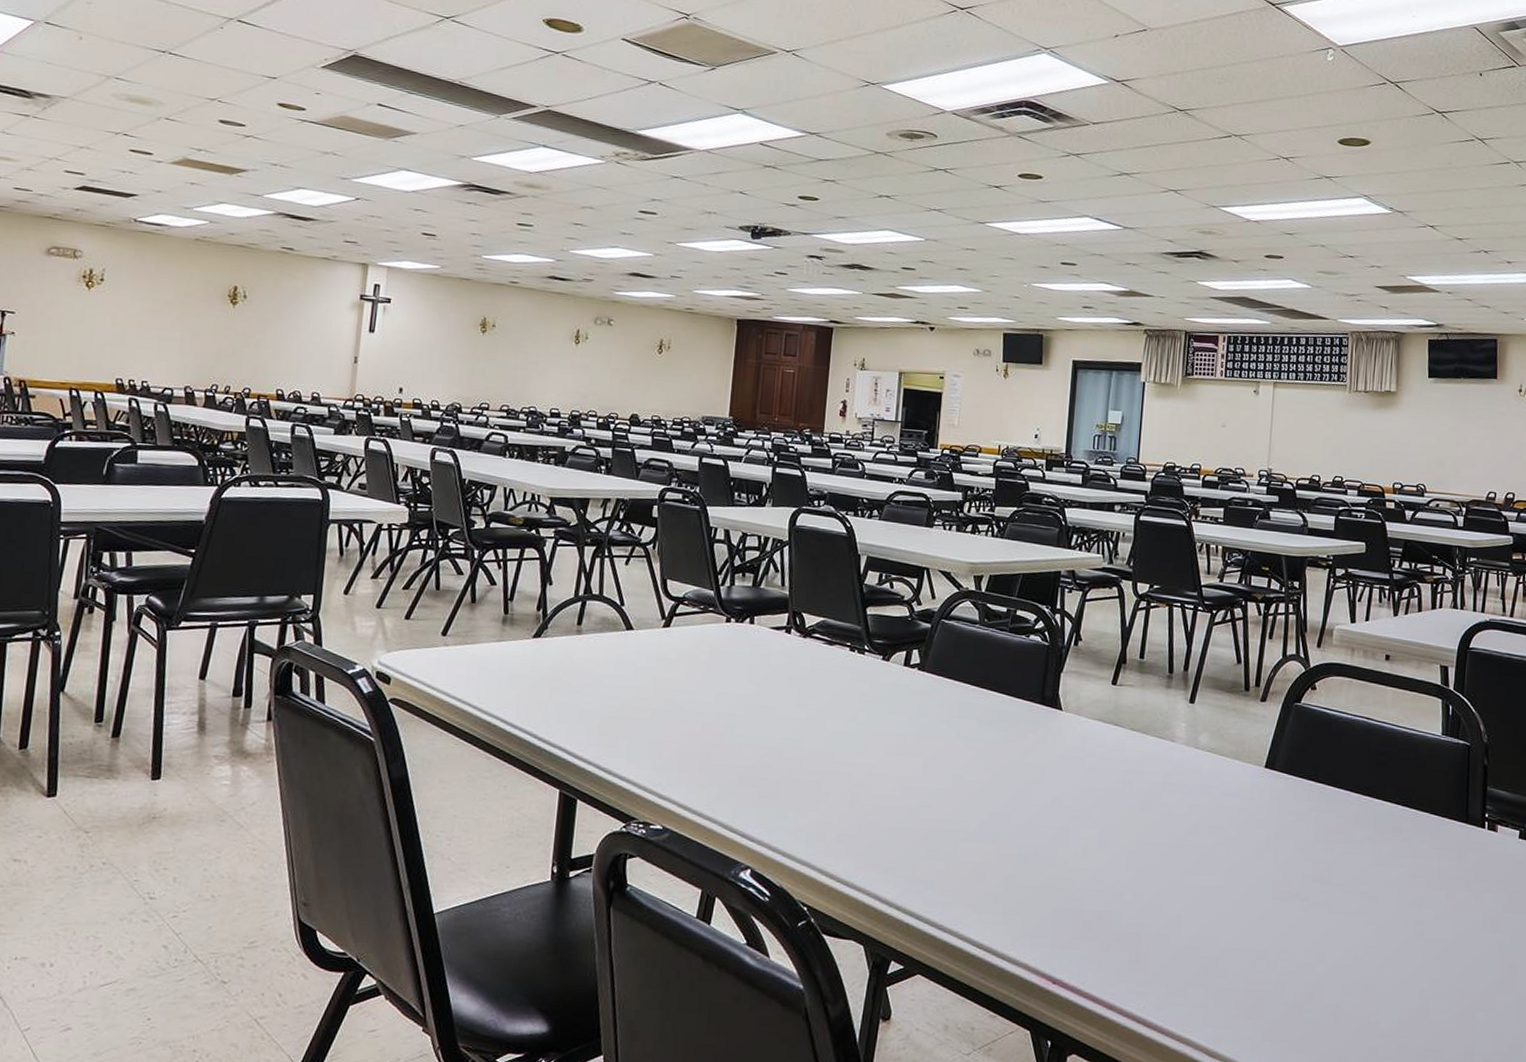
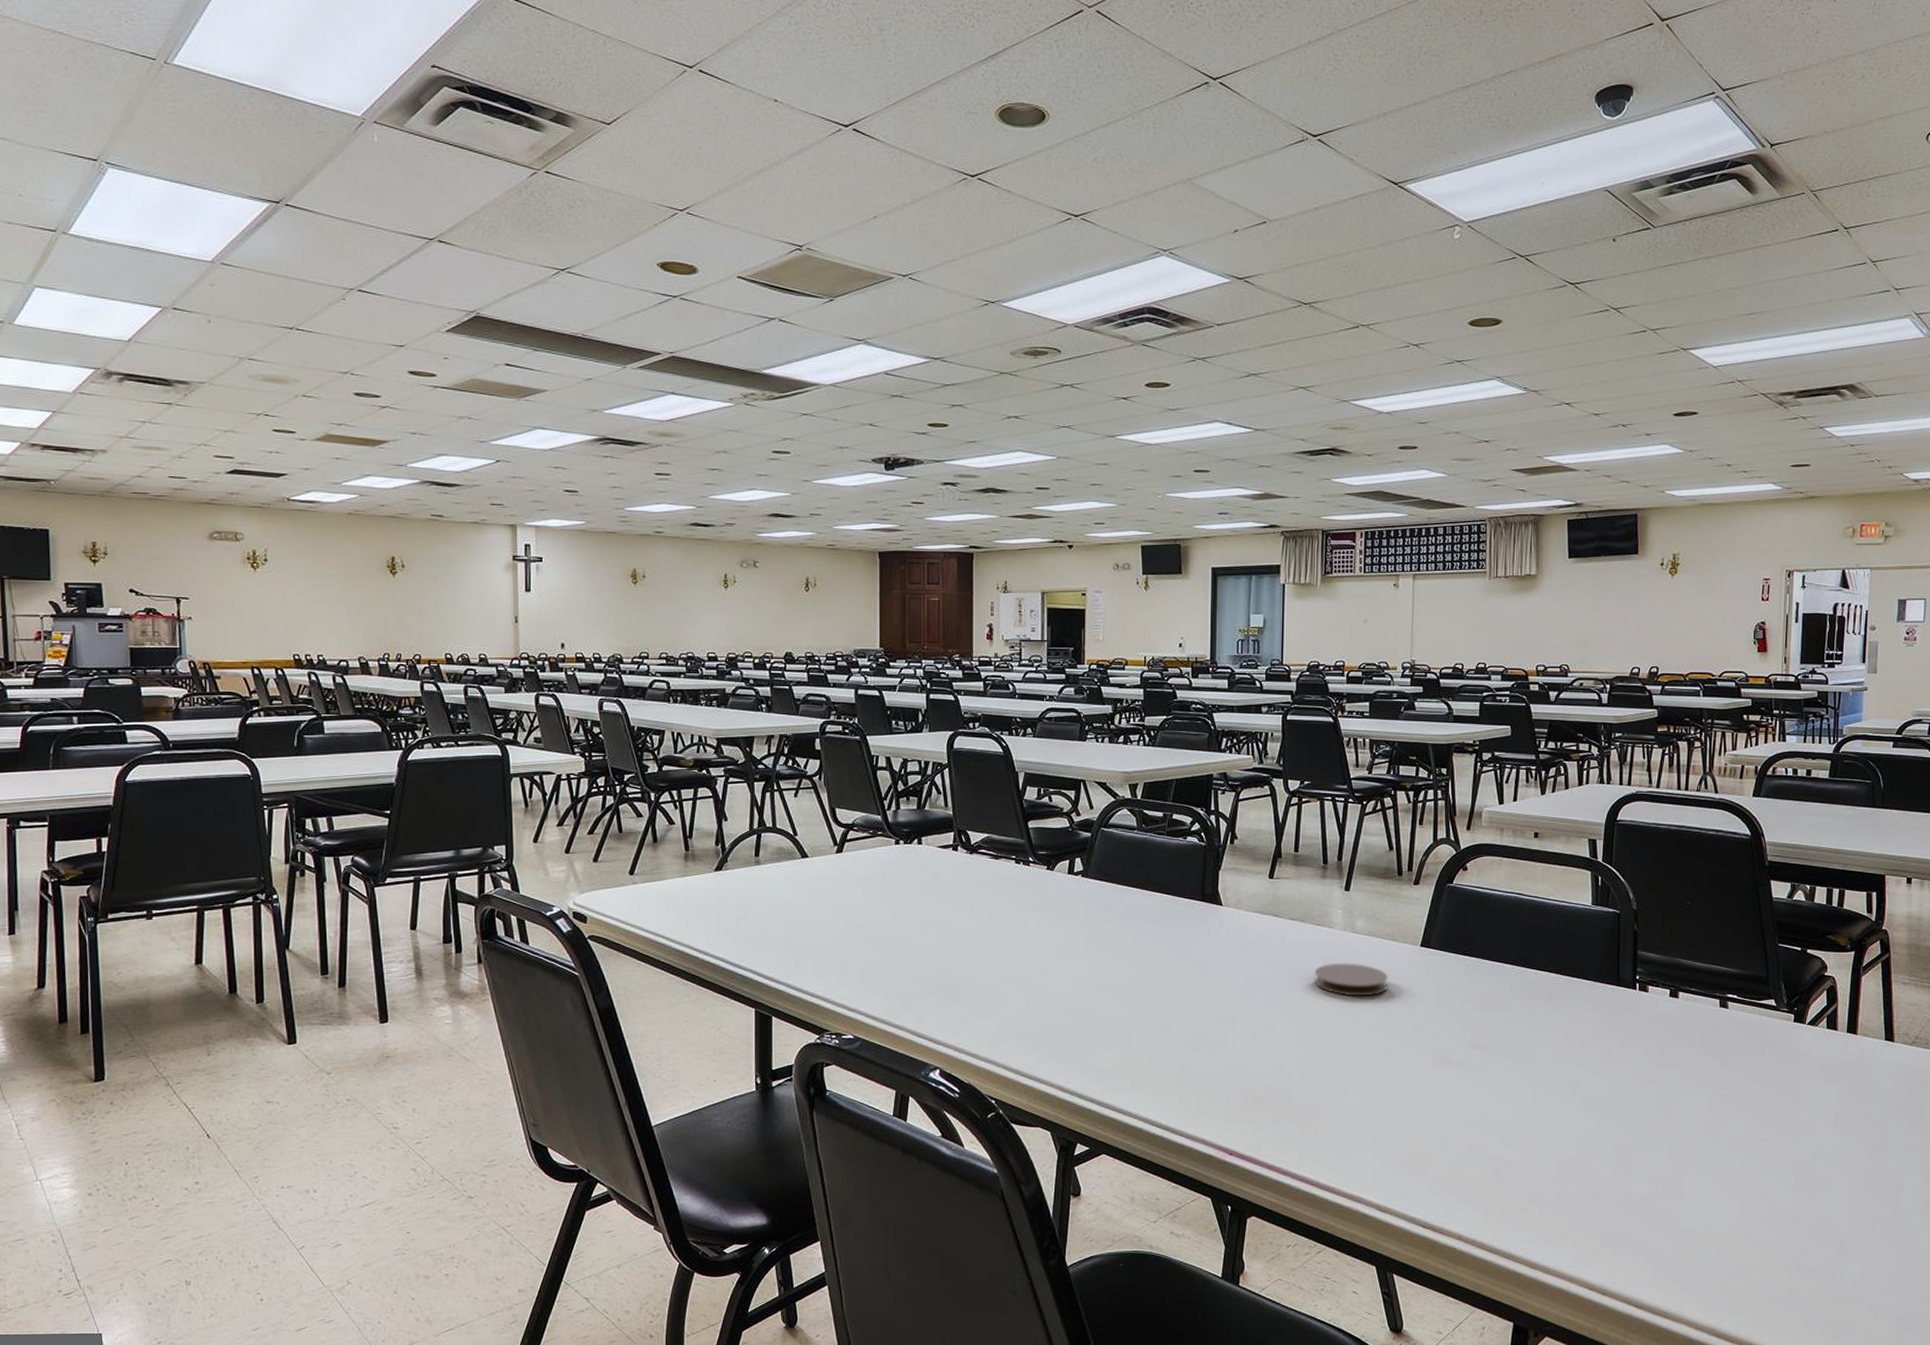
coaster: none [1152,779,1230,818] -> present [1314,963,1388,996]

